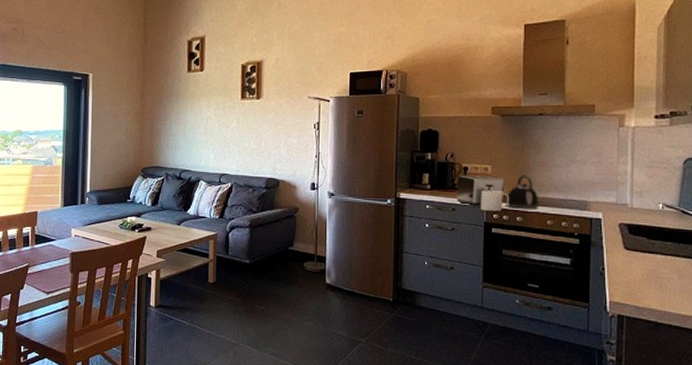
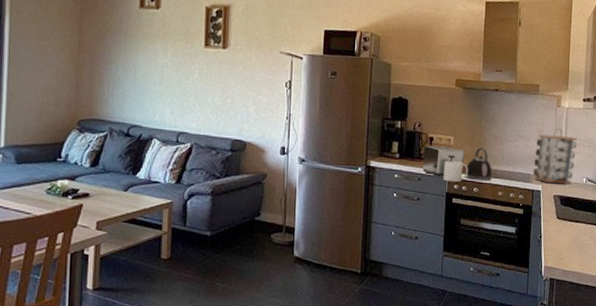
spice rack: none [589,149,649,211] -> present [532,127,578,184]

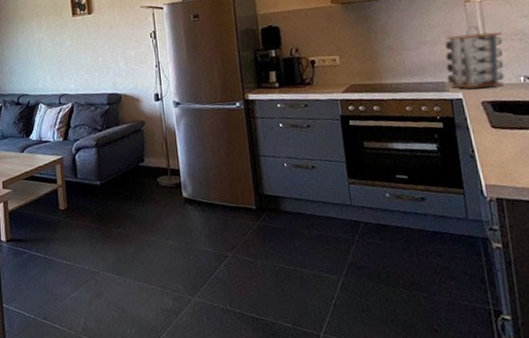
toaster: present [422,145,465,177] -> none [305,66,356,101]
mug: present [443,161,469,183] -> none [332,81,364,104]
kettle: present [464,147,492,182] -> none [358,61,395,99]

